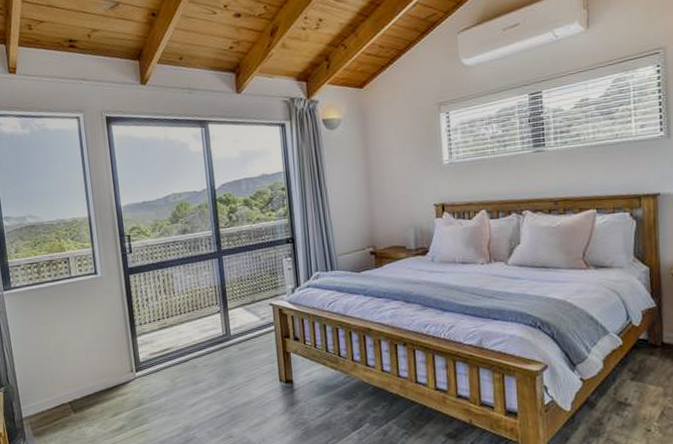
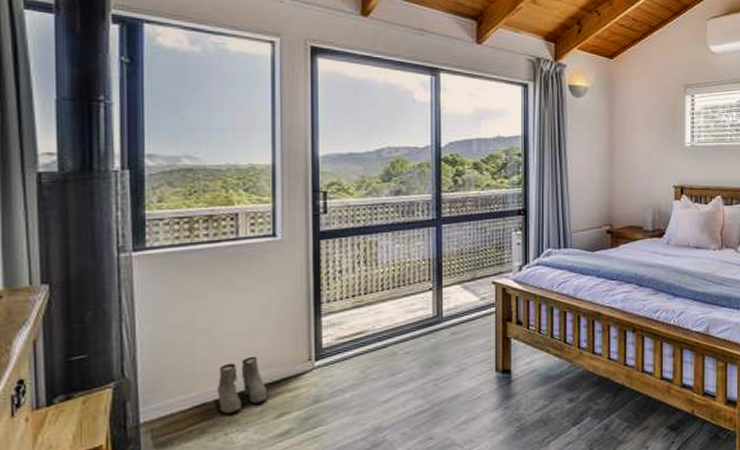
boots: none [69,368,105,412] -> present [217,356,268,414]

